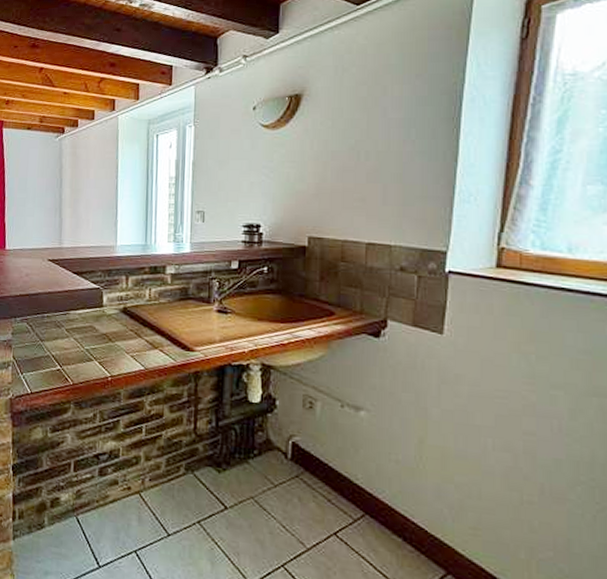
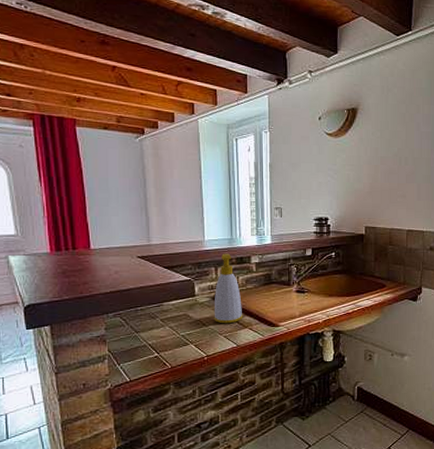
soap bottle: none [121,261,154,342] -> present [214,253,243,324]

